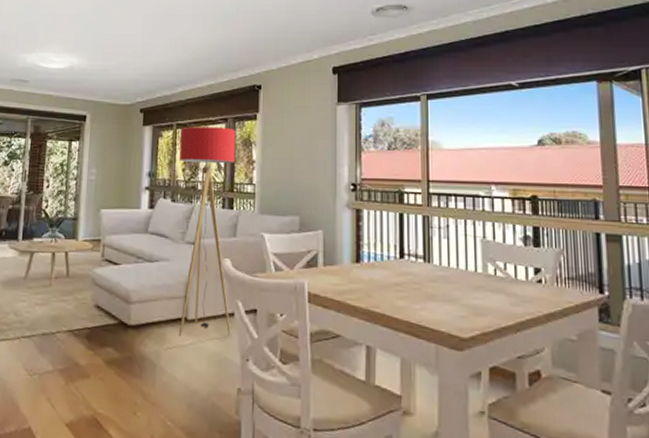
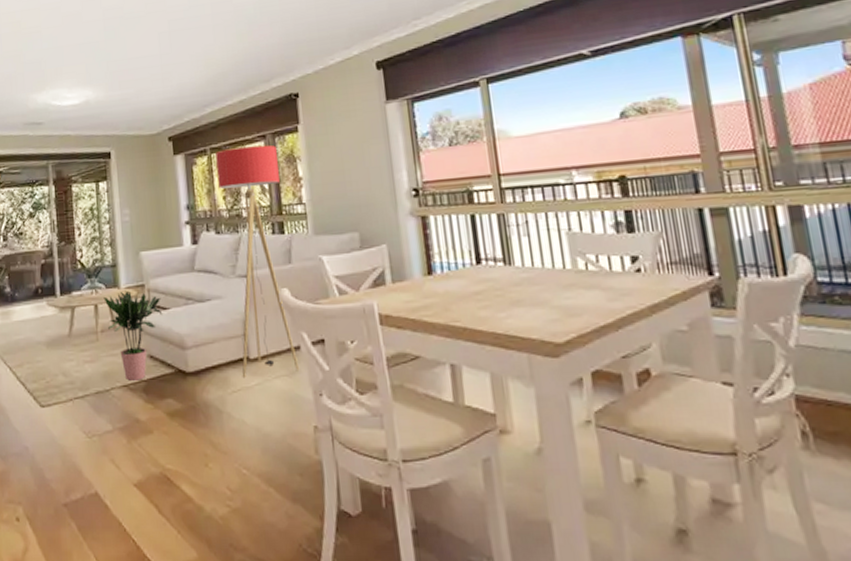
potted plant: none [61,243,114,327] -> present [103,290,163,381]

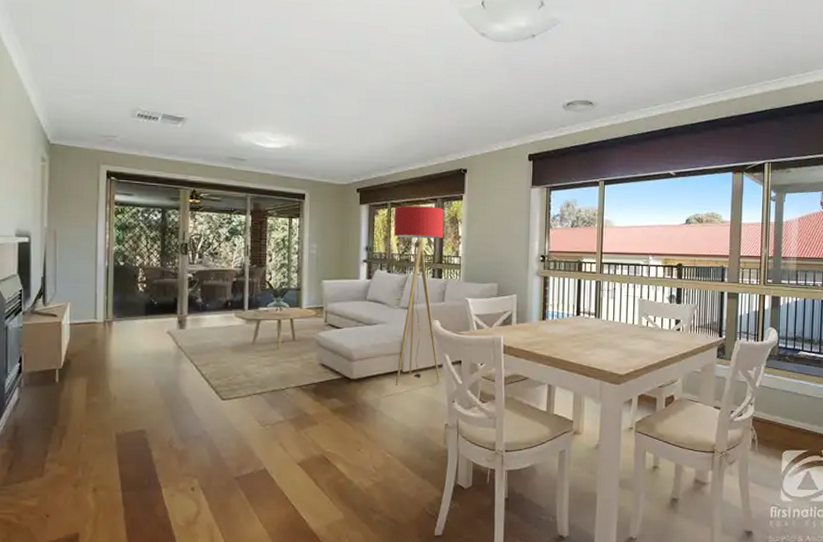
potted plant: present [103,290,163,381] -> none [287,310,337,383]

